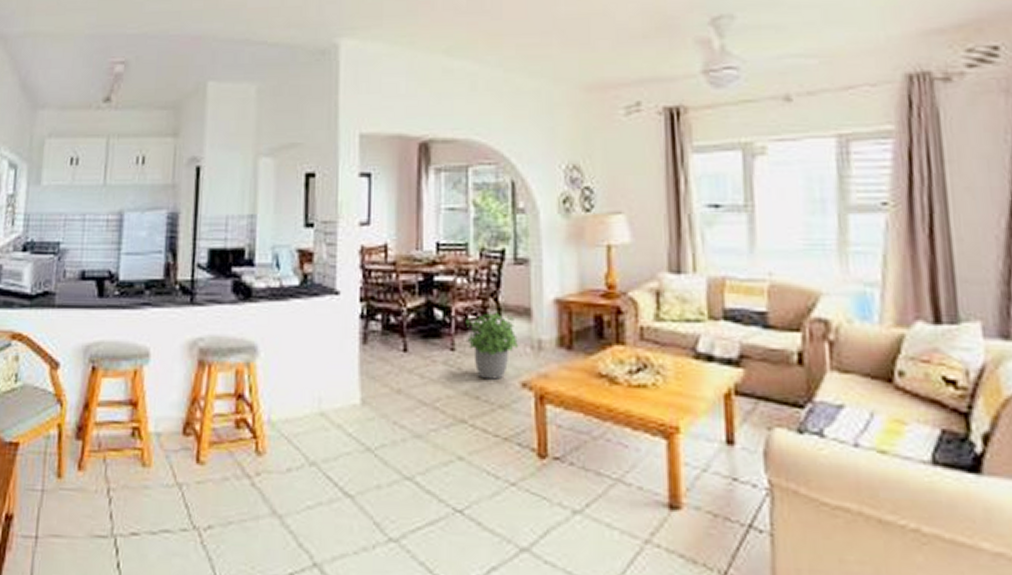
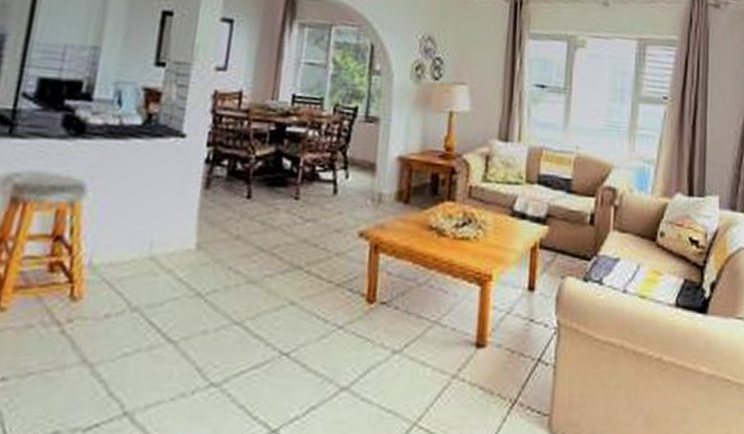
potted plant: present [466,312,519,380] -> none [312,164,361,229]

